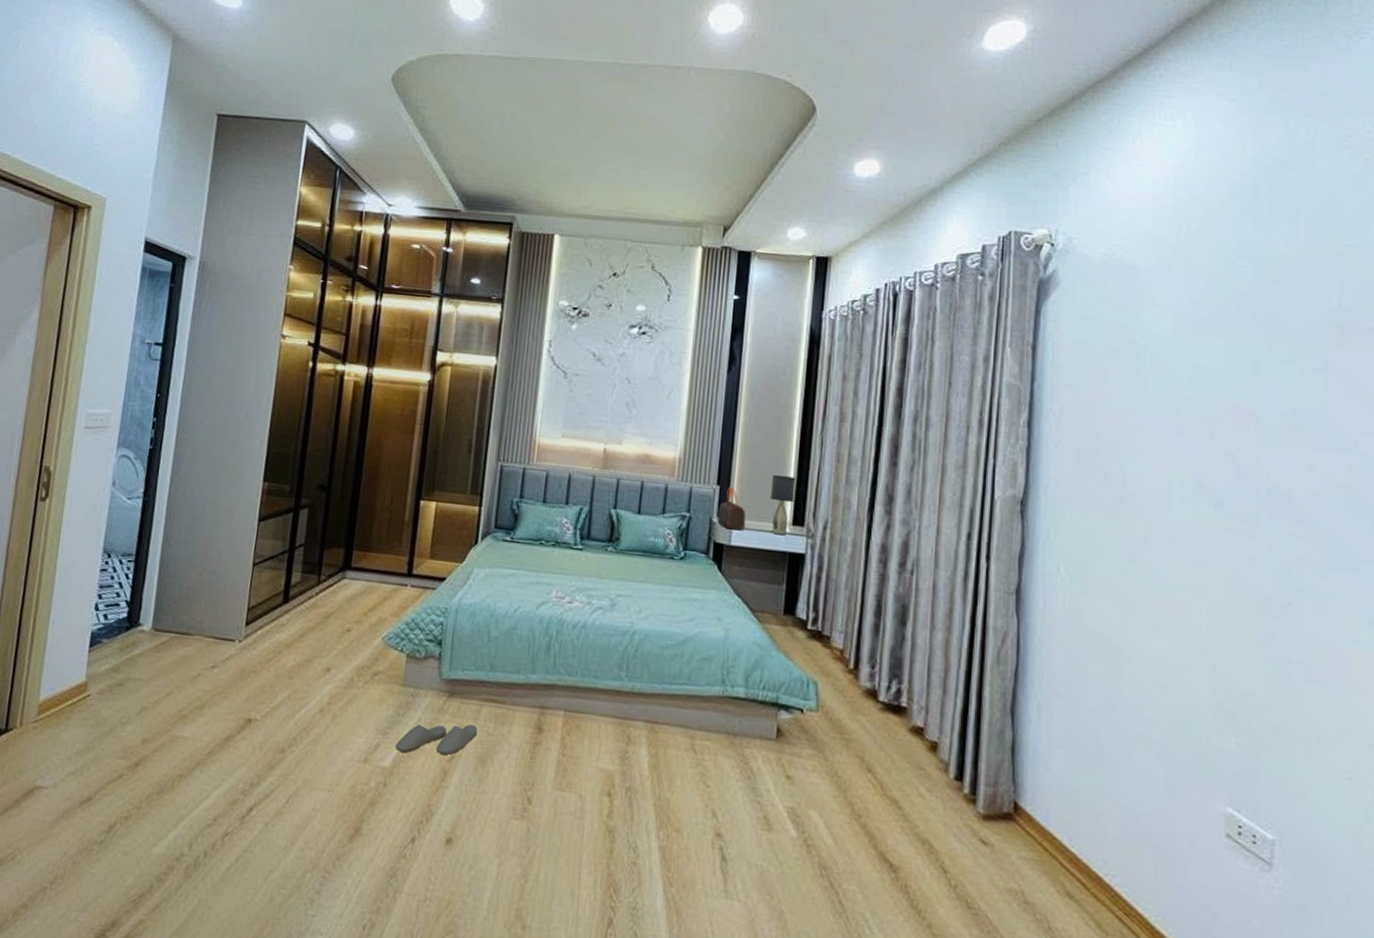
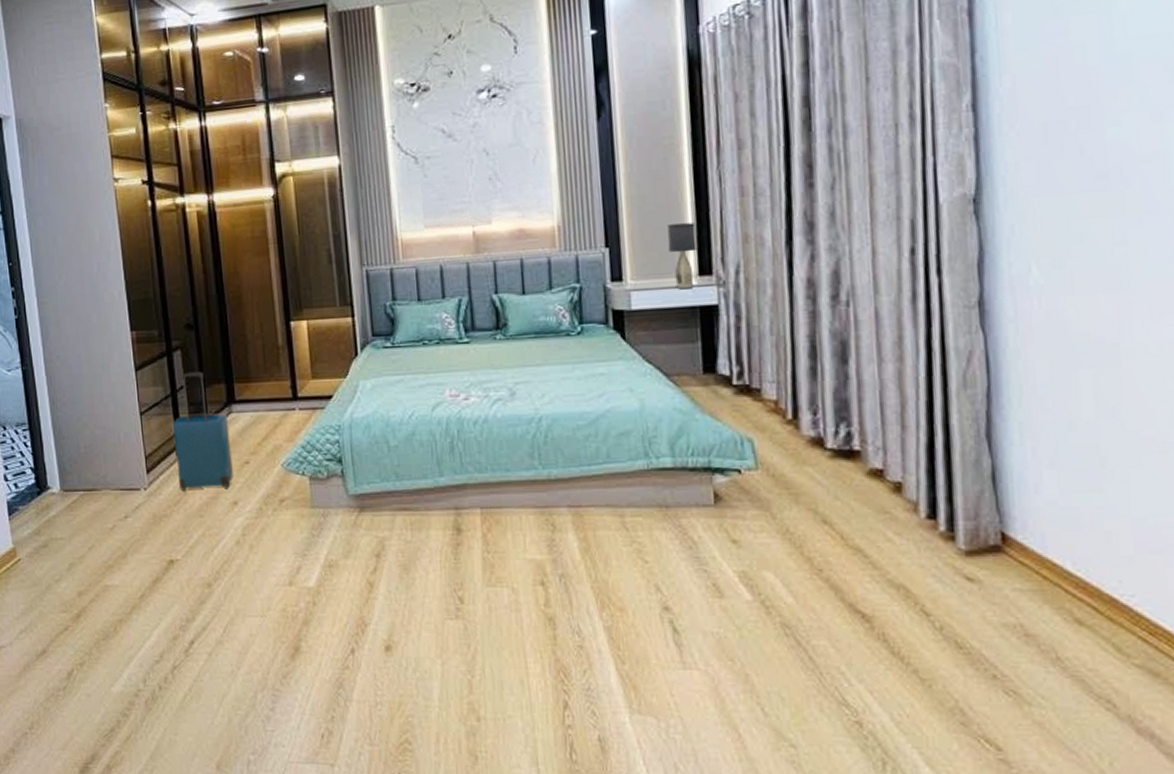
suitcase: none [275,531,340,654] -> present [173,372,233,492]
slippers: present [395,724,478,755] -> none [316,534,396,570]
handbag: present [717,486,746,530] -> none [611,246,645,293]

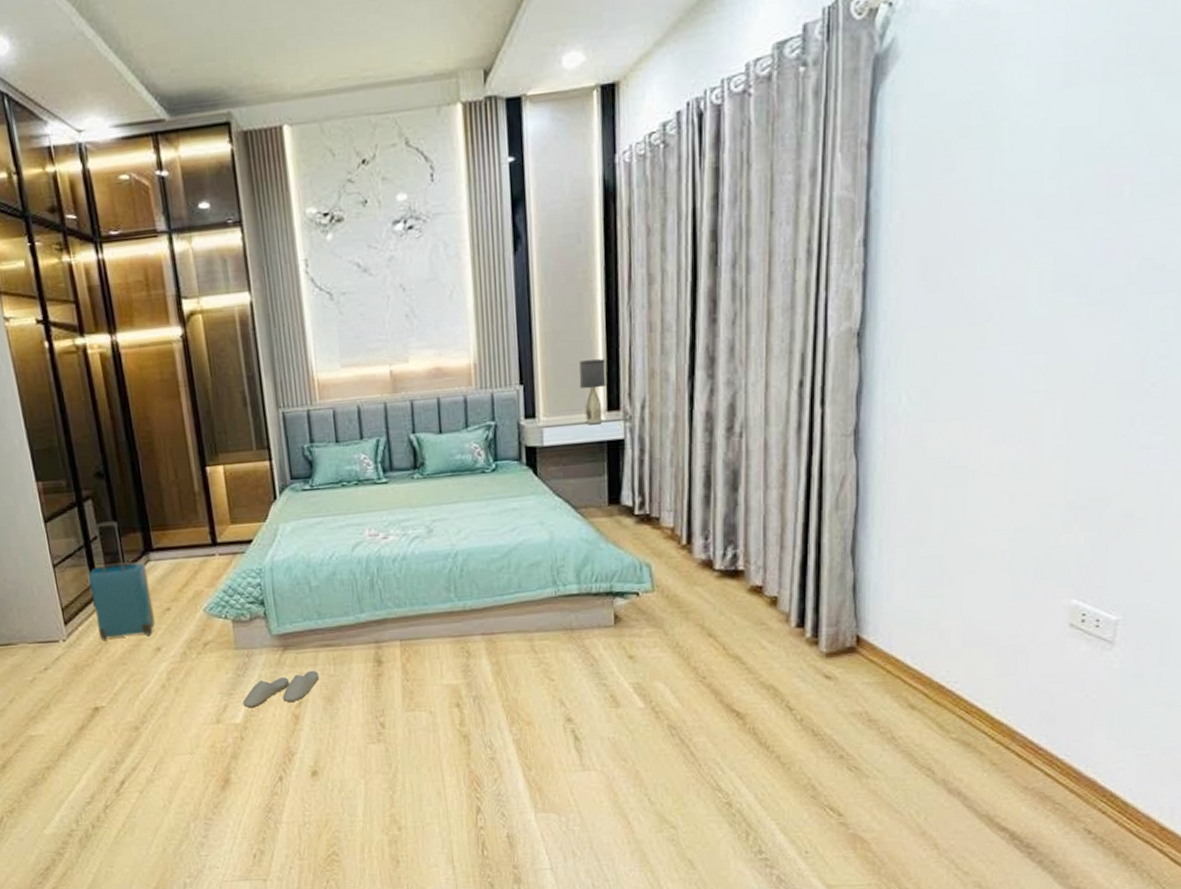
slippers: none [316,534,396,570] -> present [242,670,320,707]

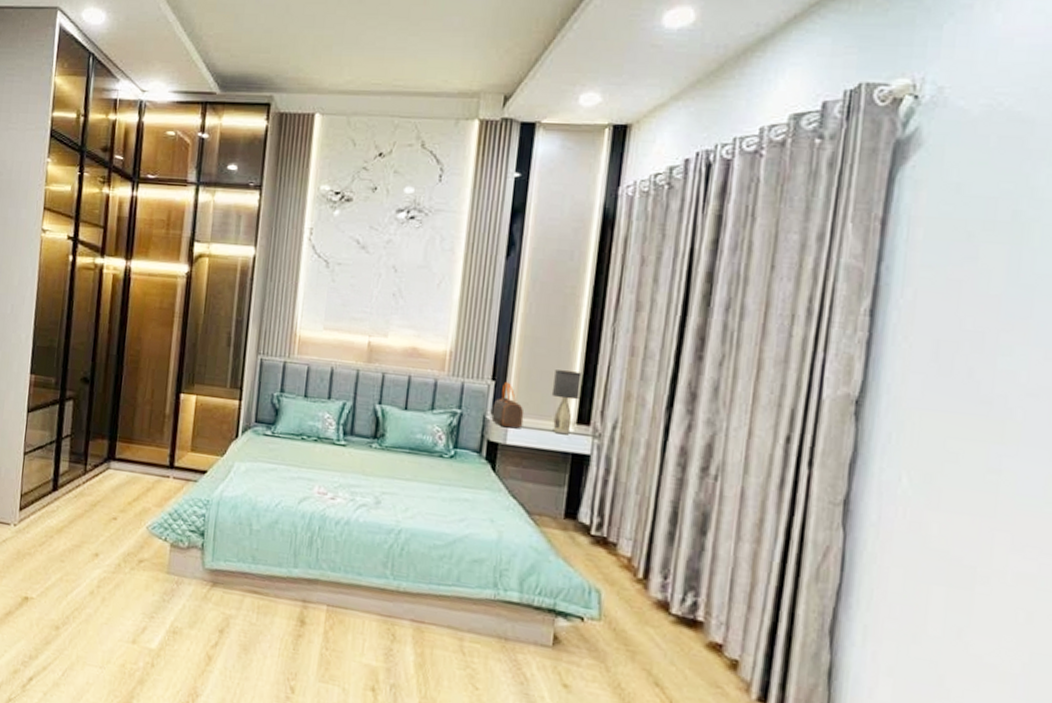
suitcase: present [89,521,155,641] -> none [47,422,106,540]
slippers: present [242,670,320,707] -> none [161,610,241,641]
handbag: none [525,383,557,430] -> present [491,381,524,429]

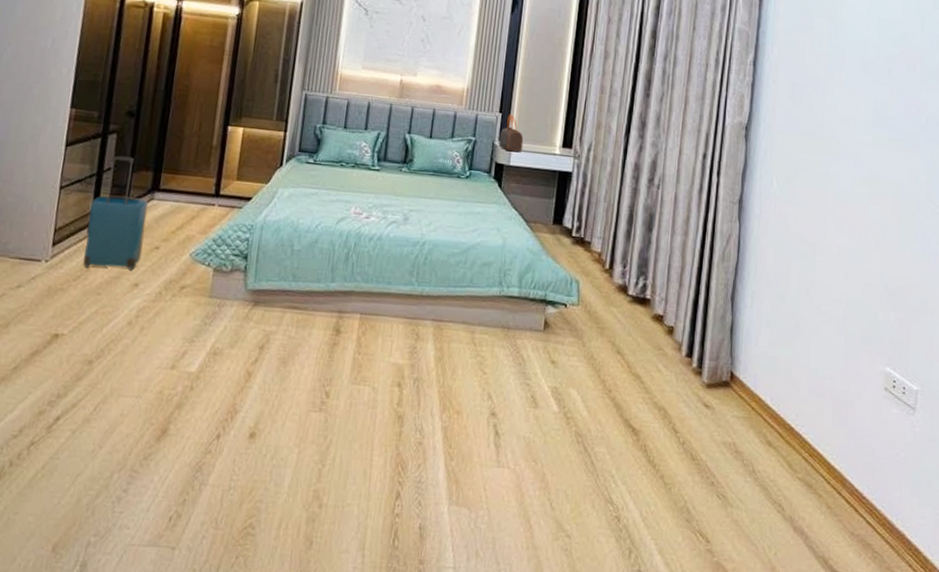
suitcase: none [47,422,106,540] -> present [83,155,149,271]
table lamp: present [551,370,582,435] -> none [544,104,566,157]

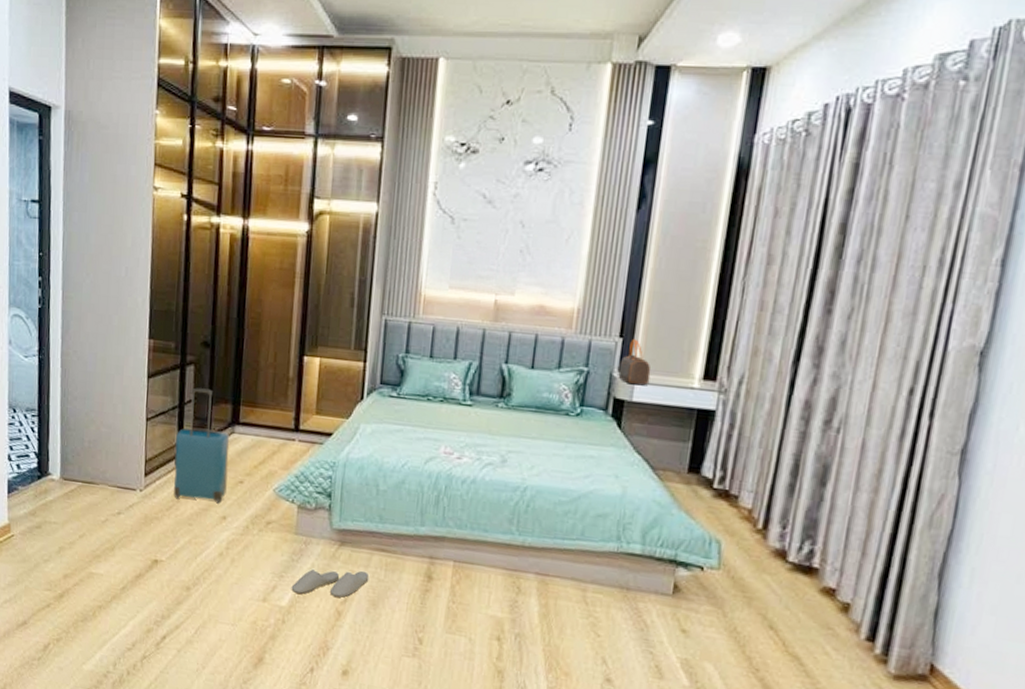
slippers: none [202,329,281,358] -> present [291,569,369,598]

